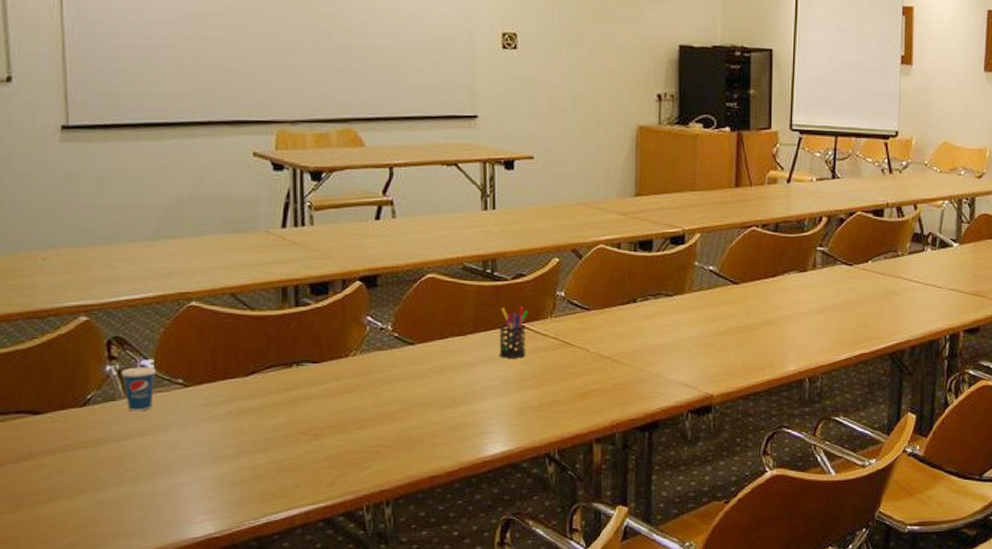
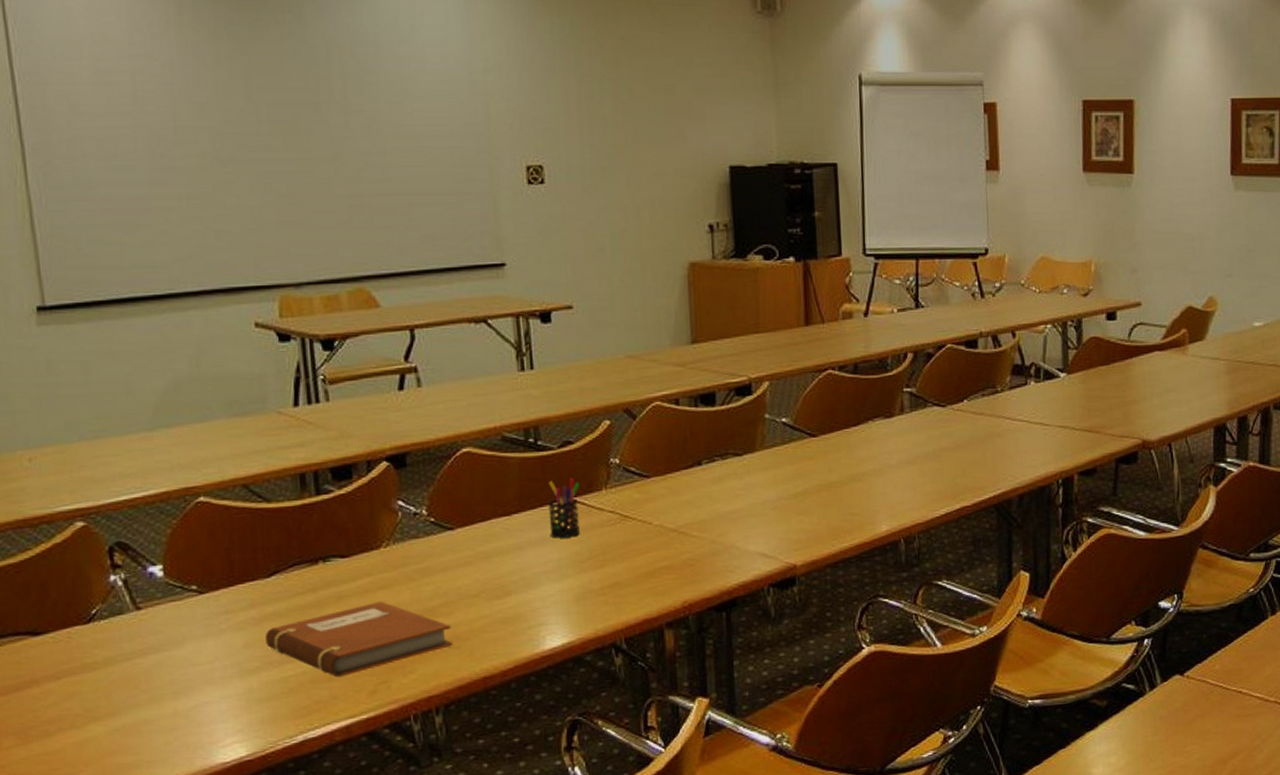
cup: present [121,350,156,411] -> none [127,557,166,625]
notebook: none [240,403,406,469] -> present [265,600,452,678]

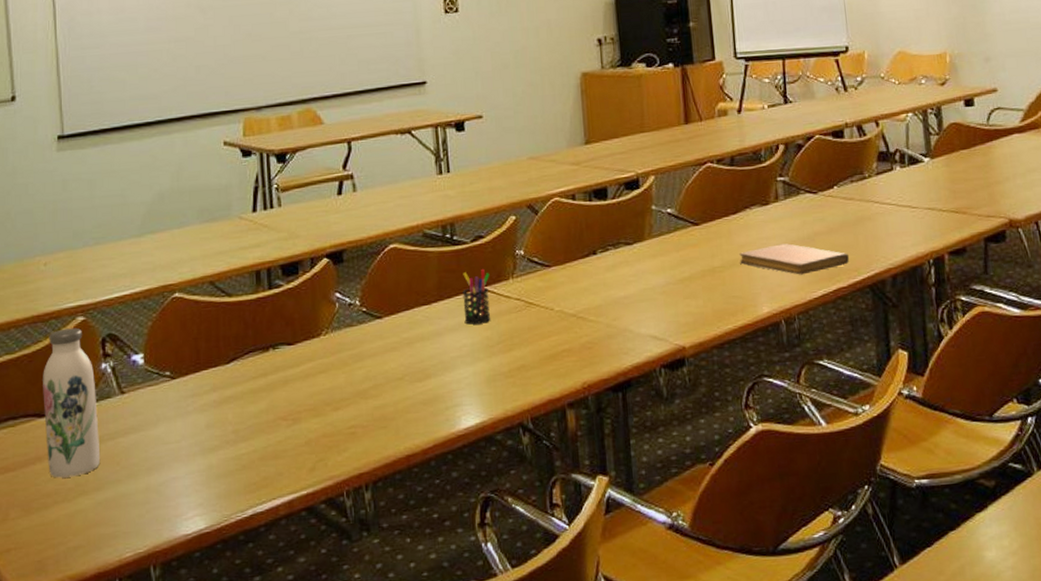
water bottle: none [34,534,115,703] -> present [43,328,101,478]
notebook: present [265,600,452,678] -> none [224,384,380,456]
notebook: none [859,459,976,493] -> present [739,243,850,275]

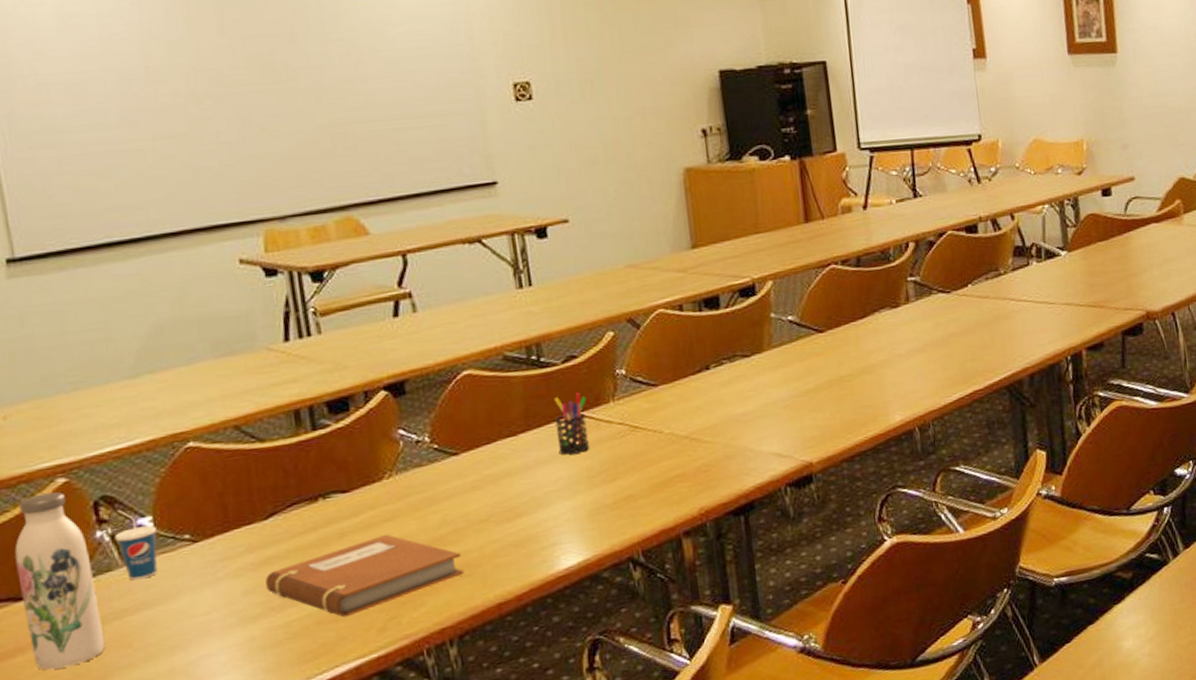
cup: none [115,347,146,408] -> present [114,510,158,581]
notebook: none [224,384,380,456] -> present [265,534,464,618]
notebook: present [739,243,850,275] -> none [868,347,986,380]

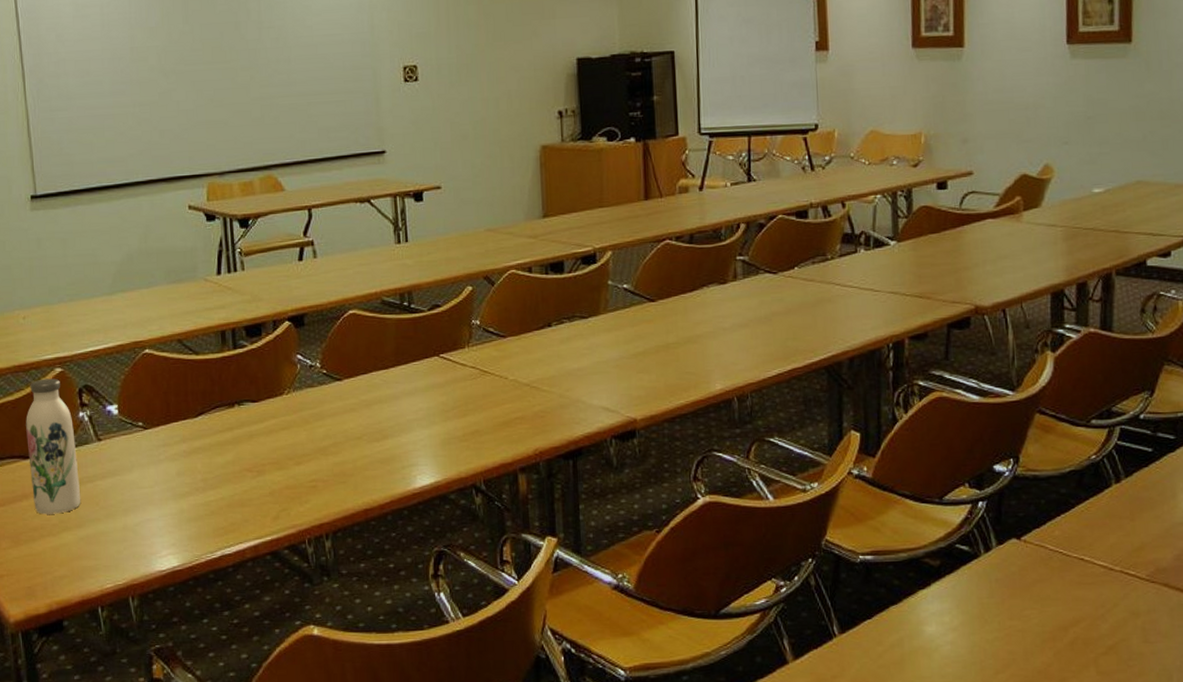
cup: present [114,510,158,581] -> none [91,397,120,454]
notebook: present [265,534,464,618] -> none [193,440,340,504]
pen holder: present [554,392,590,455] -> none [419,336,447,390]

